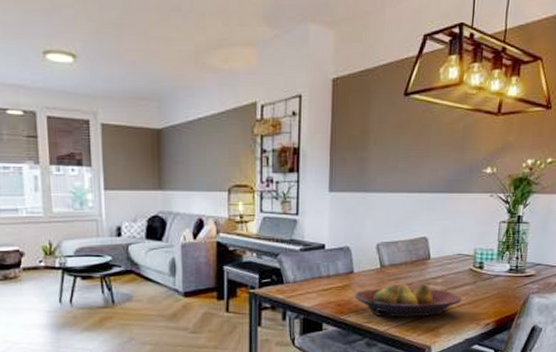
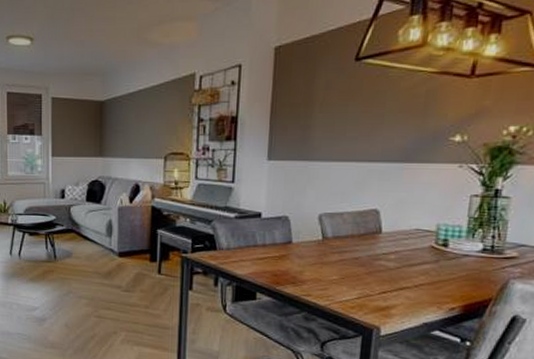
fruit bowl: present [354,283,462,318] -> none [291,256,420,295]

